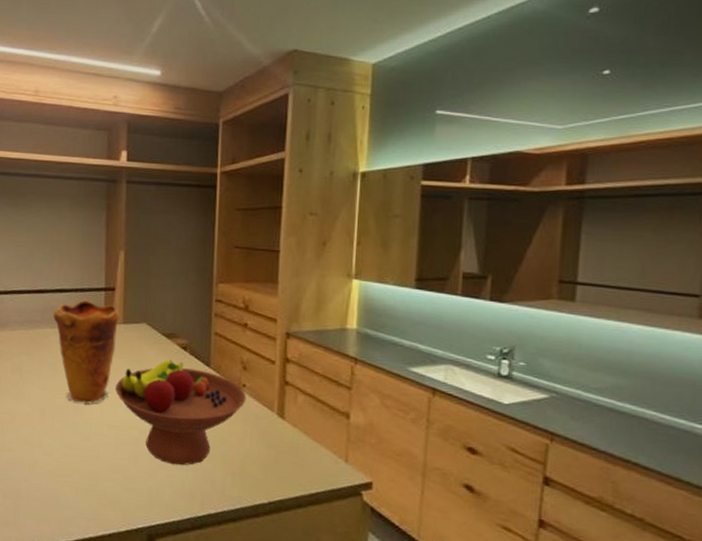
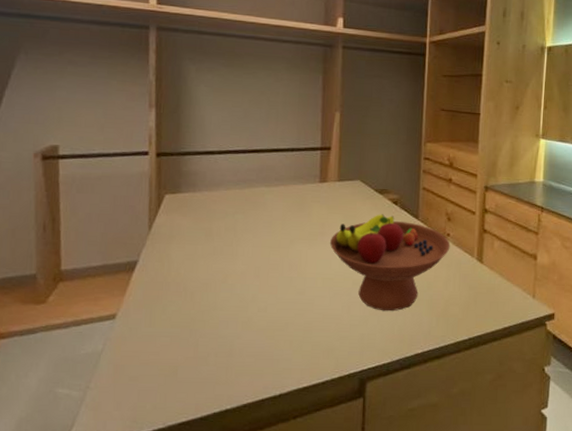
vase: present [53,300,119,404] -> none [269,159,335,259]

